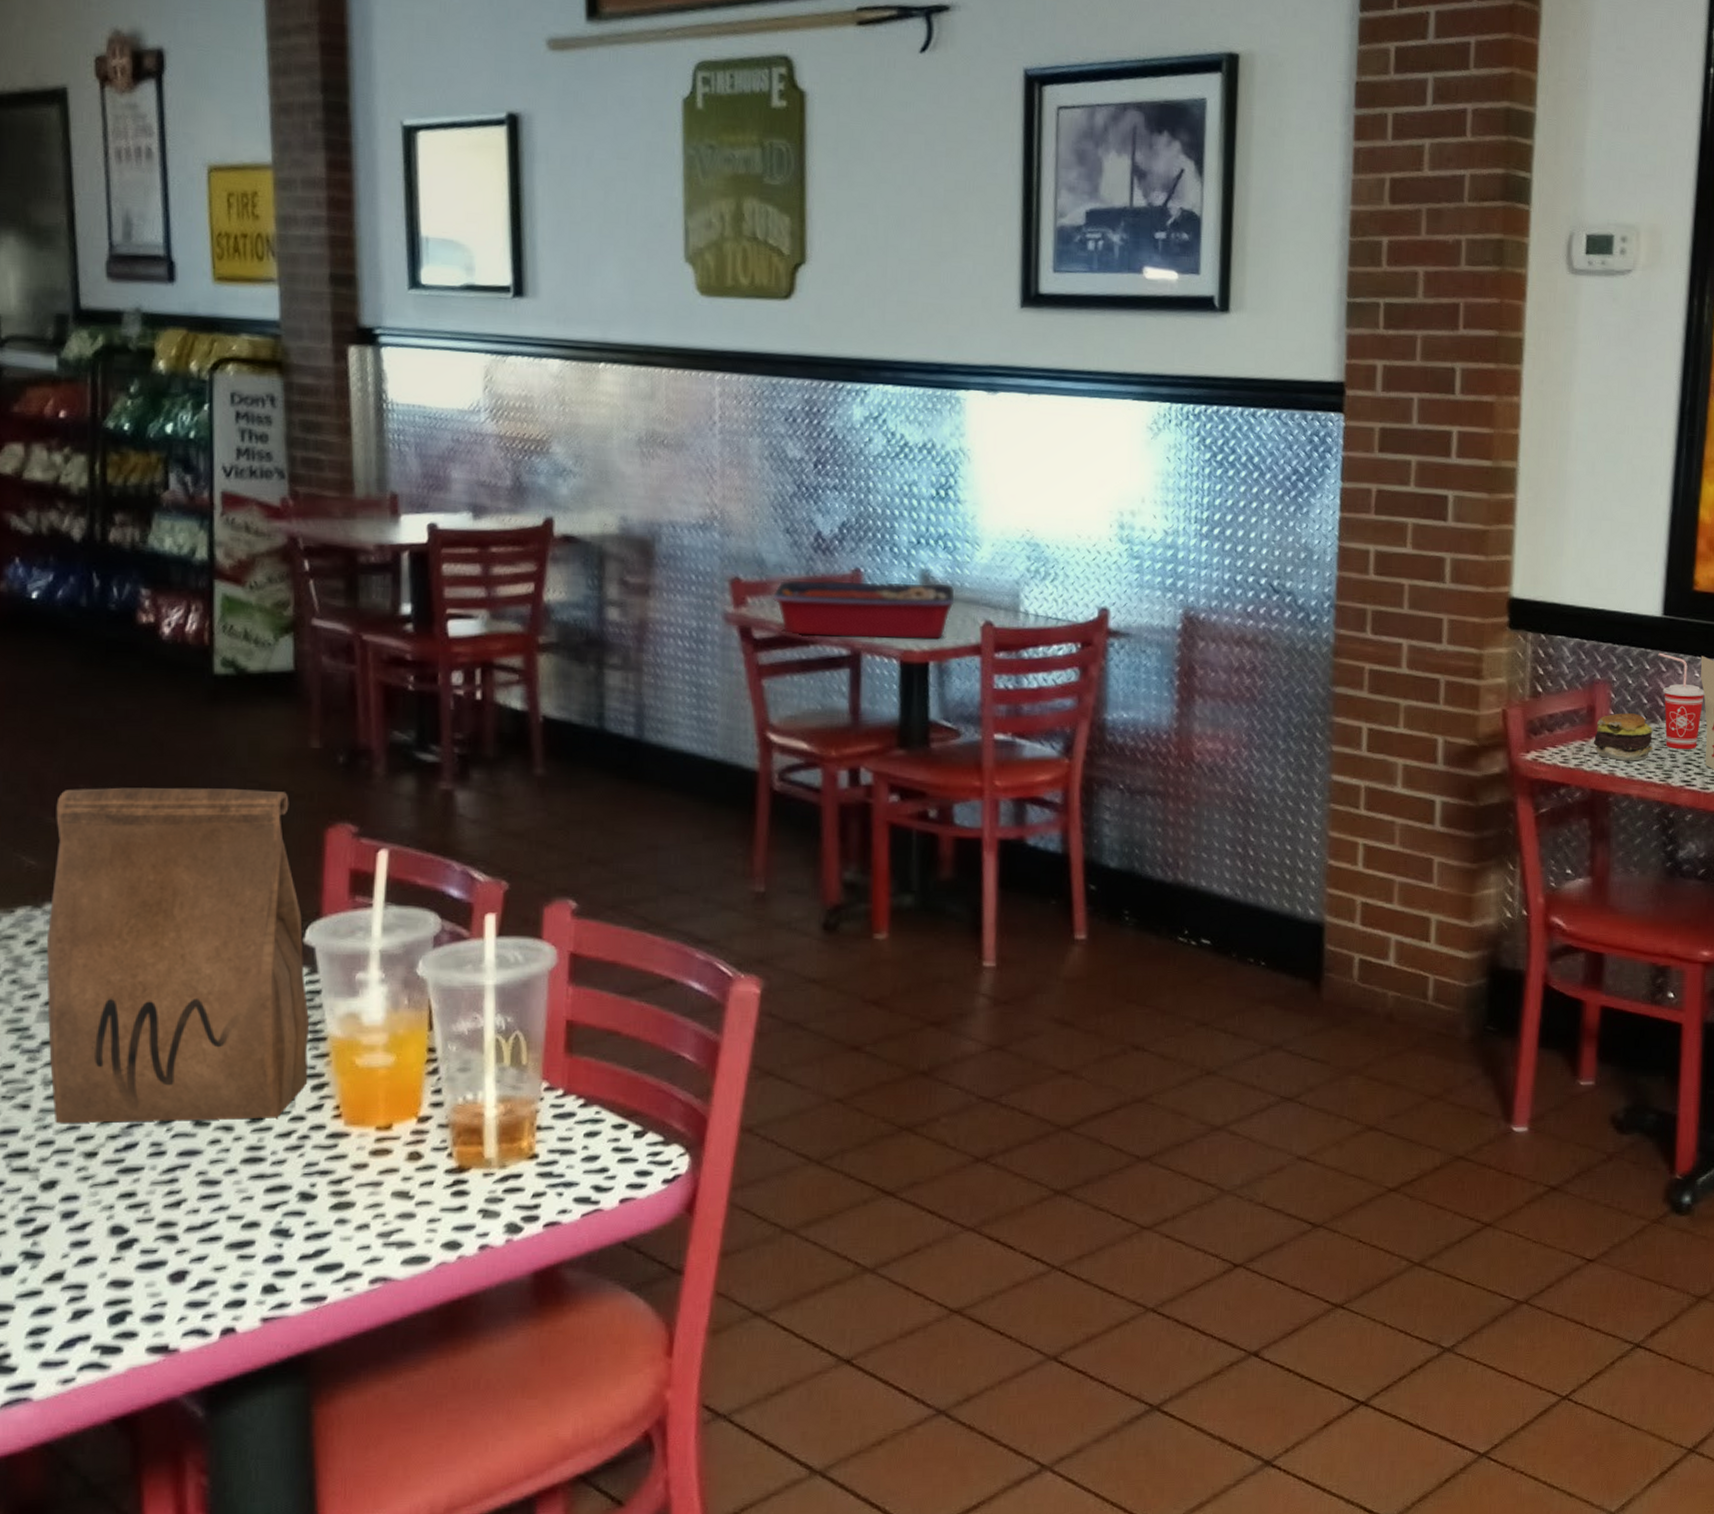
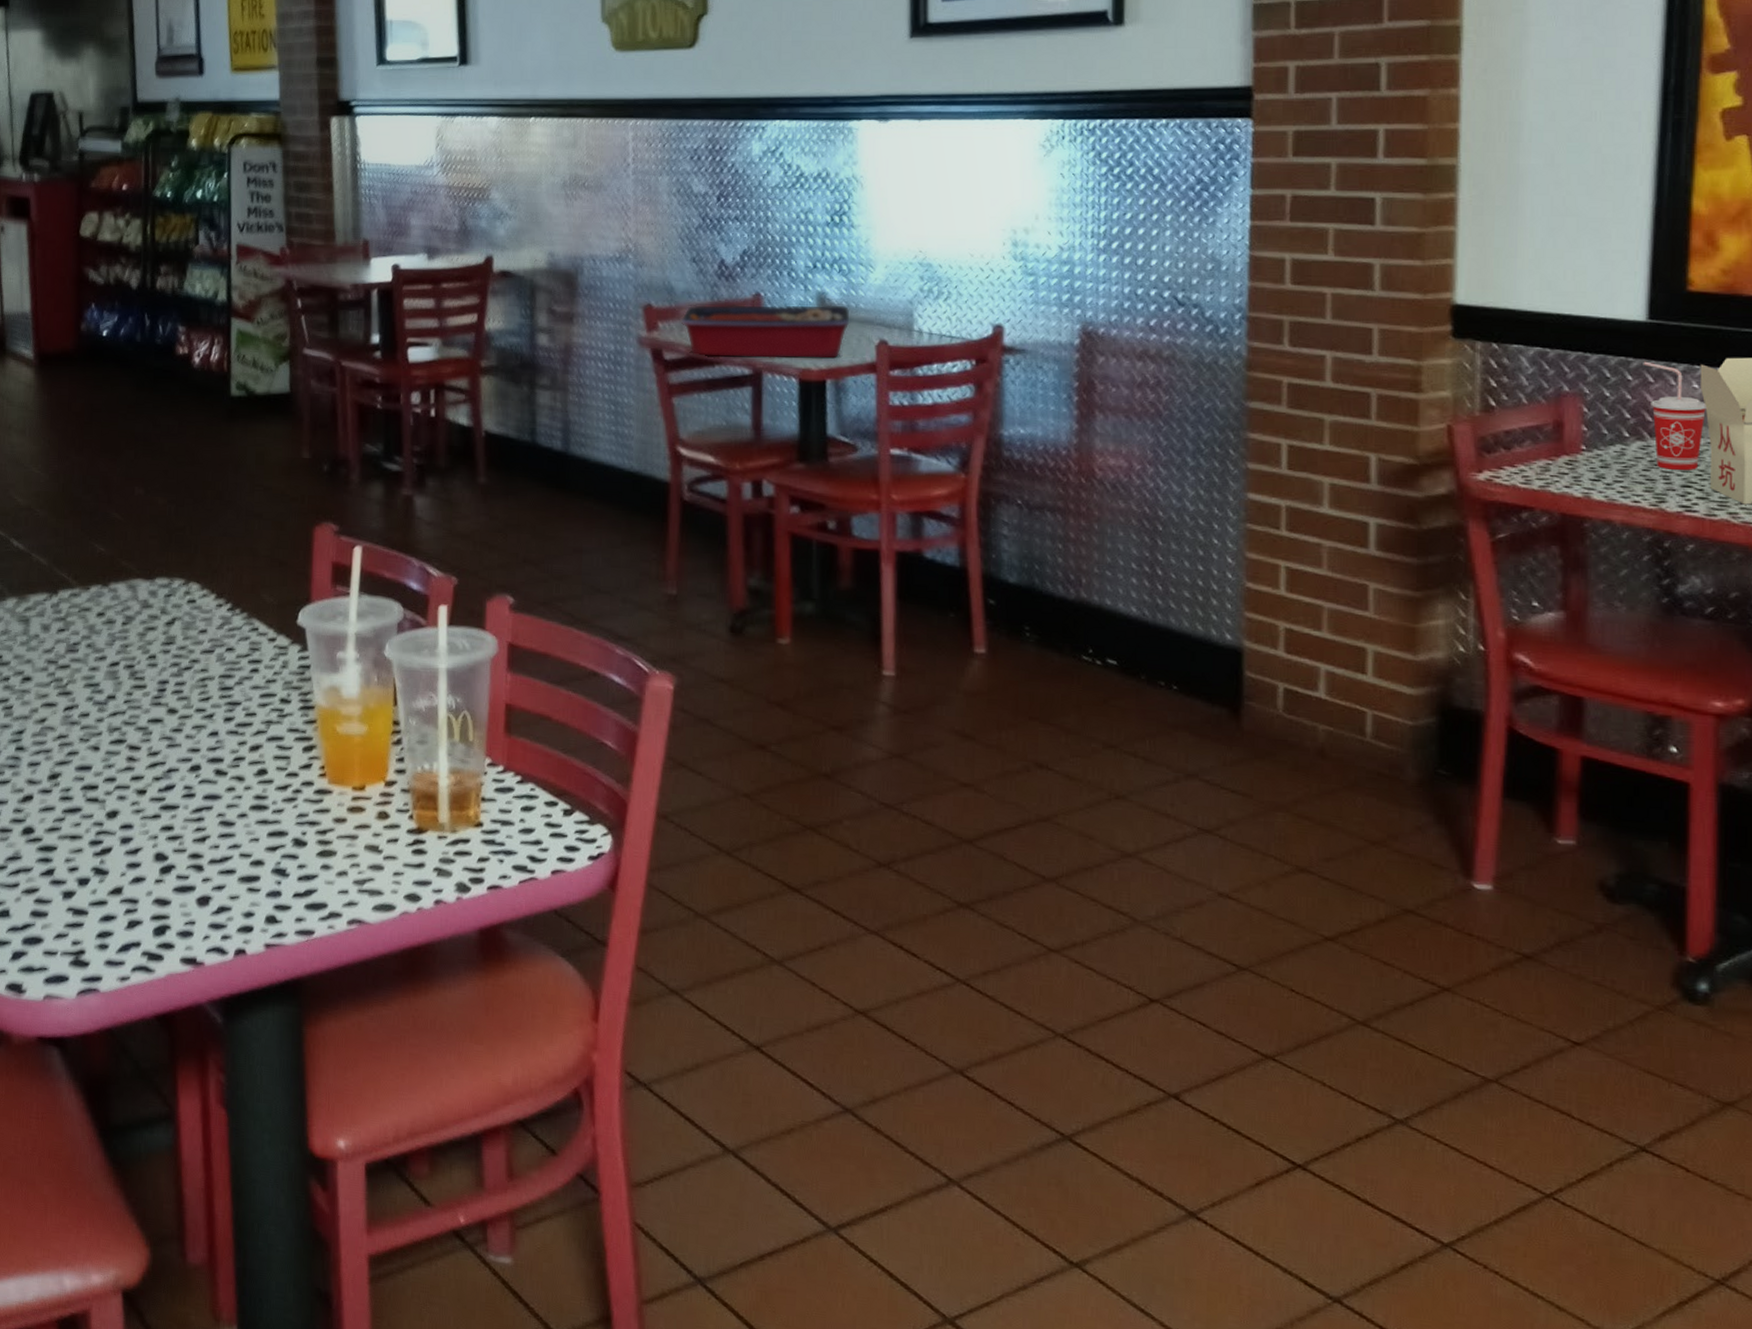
paper bag: present [46,787,310,1123] -> none [111,489,302,773]
burger: present [1593,713,1653,761] -> none [1562,429,1640,483]

